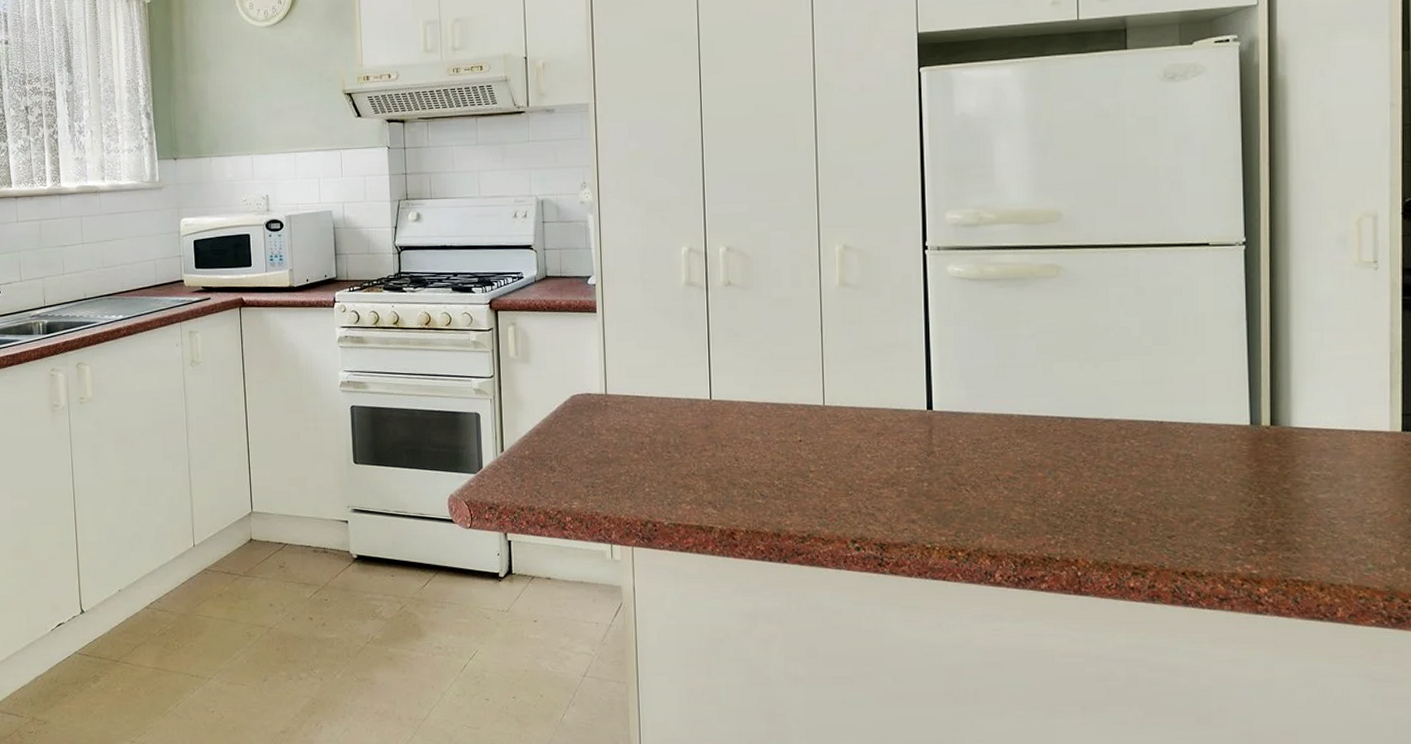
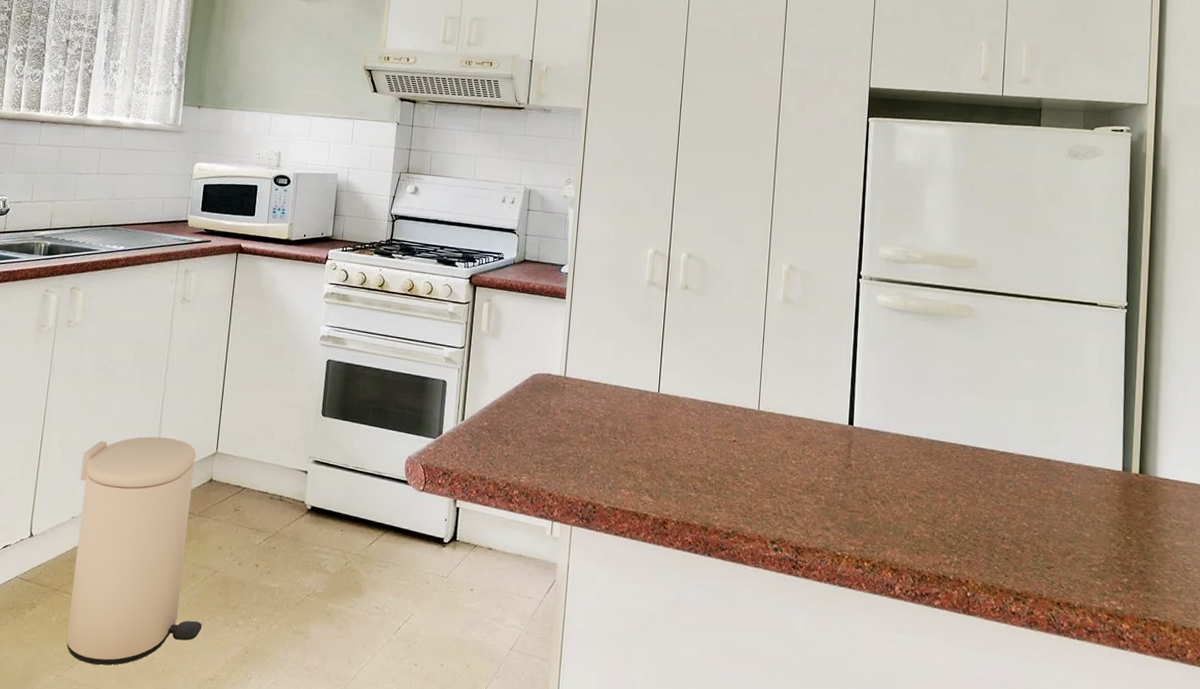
pedal bin: none [118,503,266,728] -> present [66,436,203,666]

